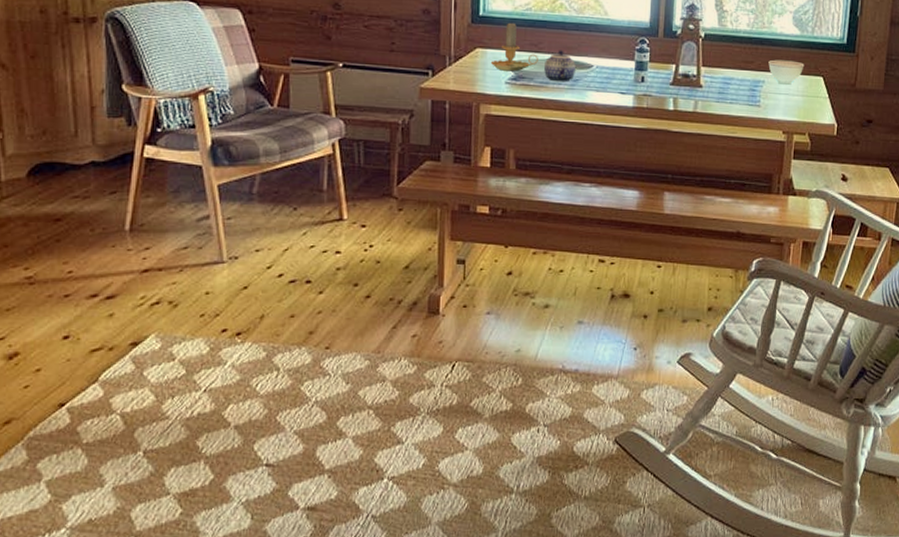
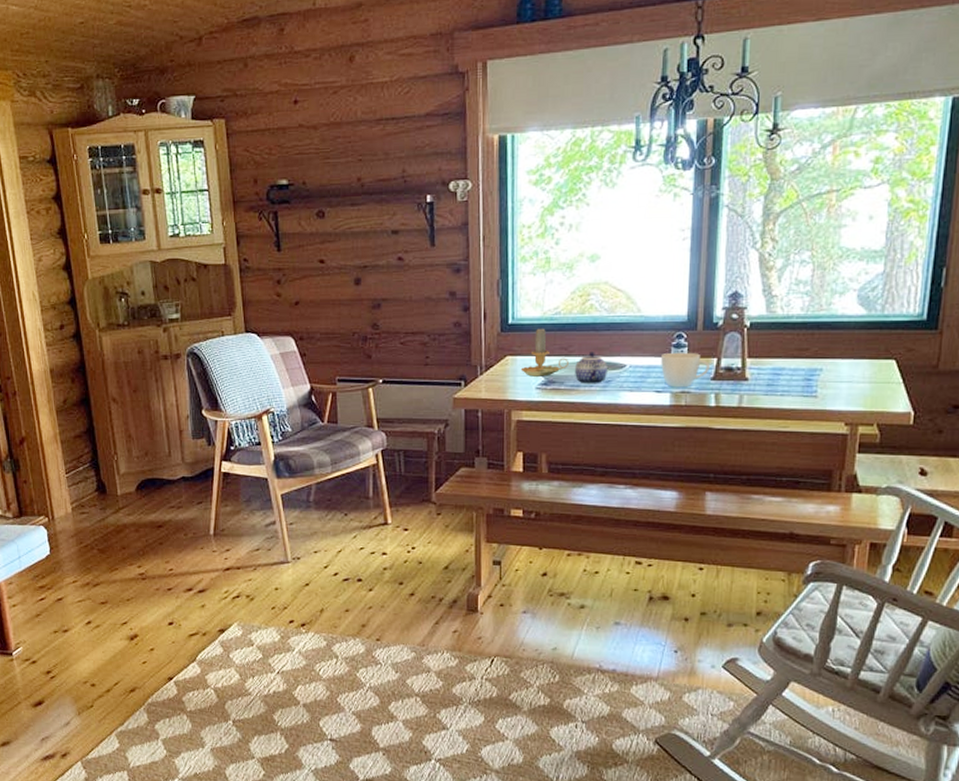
cup: none [625,56,669,91] -> present [661,352,710,388]
bowl: present [768,59,805,86] -> none [827,344,872,373]

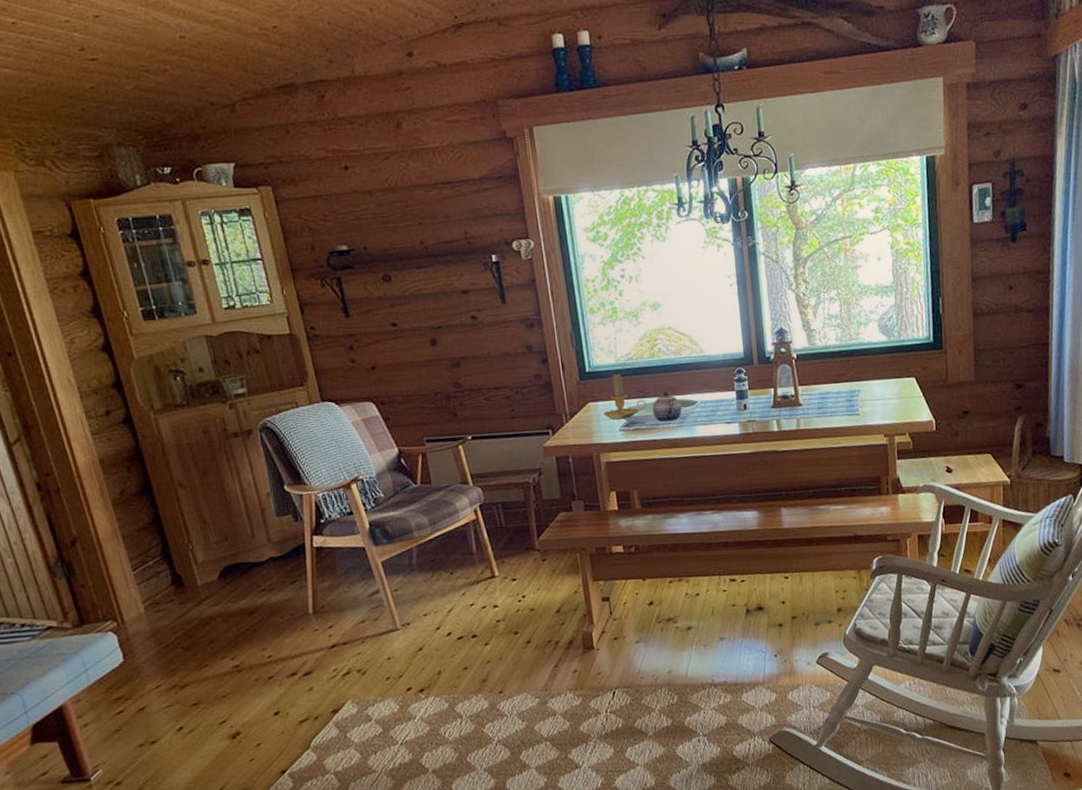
cup: present [661,352,710,388] -> none [726,385,769,418]

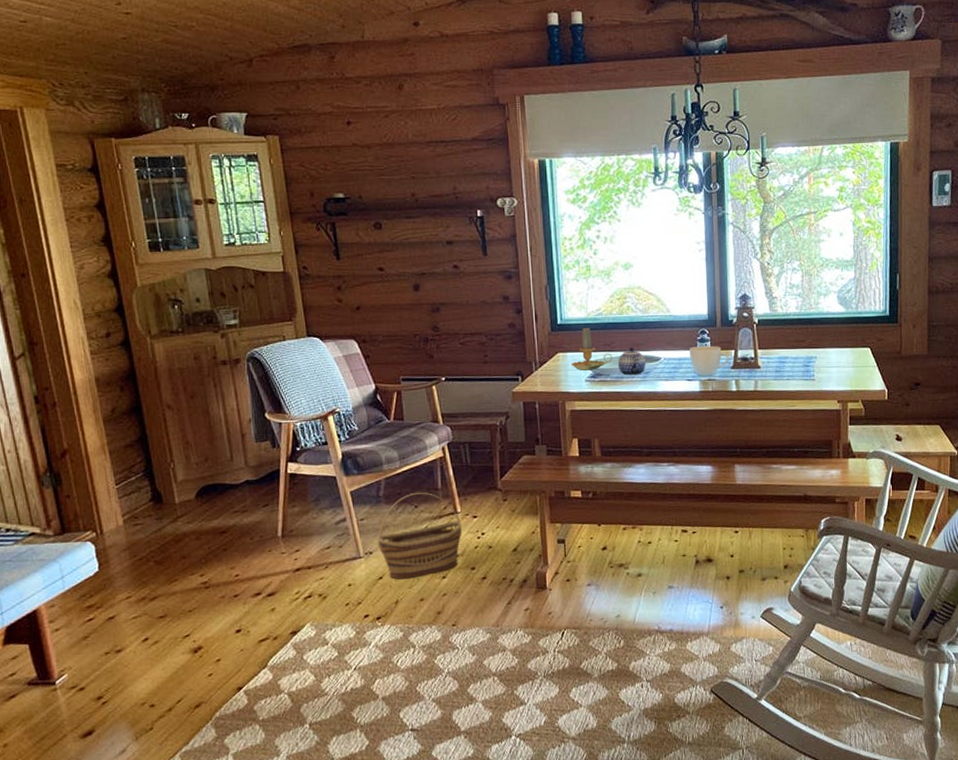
basket: none [413,557,502,650] -> present [377,492,462,580]
cup: none [726,385,769,418] -> present [689,345,729,376]

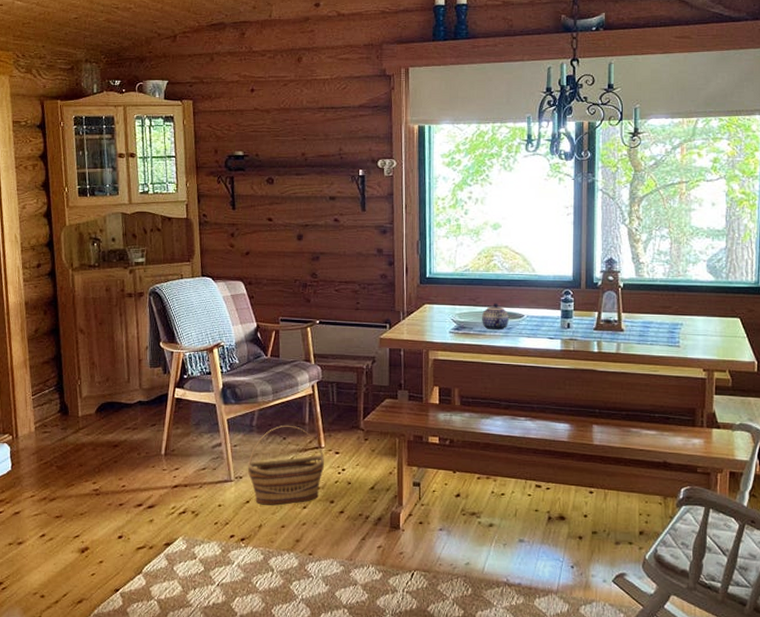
candle: present [571,326,612,371] -> none [436,281,476,323]
cup: present [689,345,729,376] -> none [553,306,592,336]

